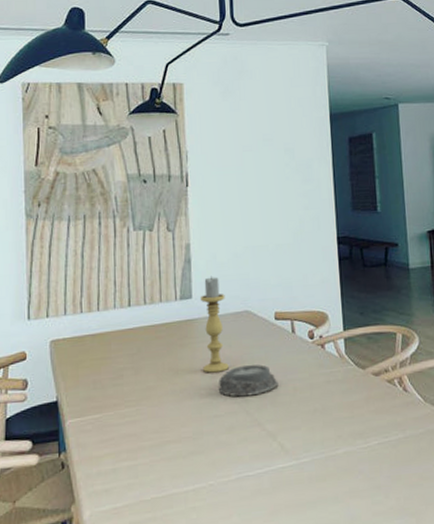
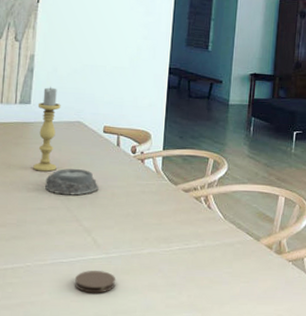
coaster: none [265,480,312,509] -> present [74,271,116,293]

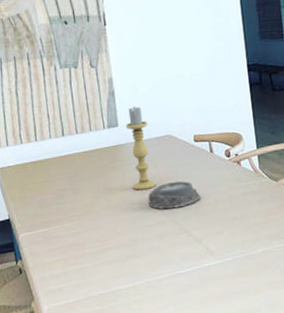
coaster: present [74,271,116,293] -> none [195,276,236,299]

